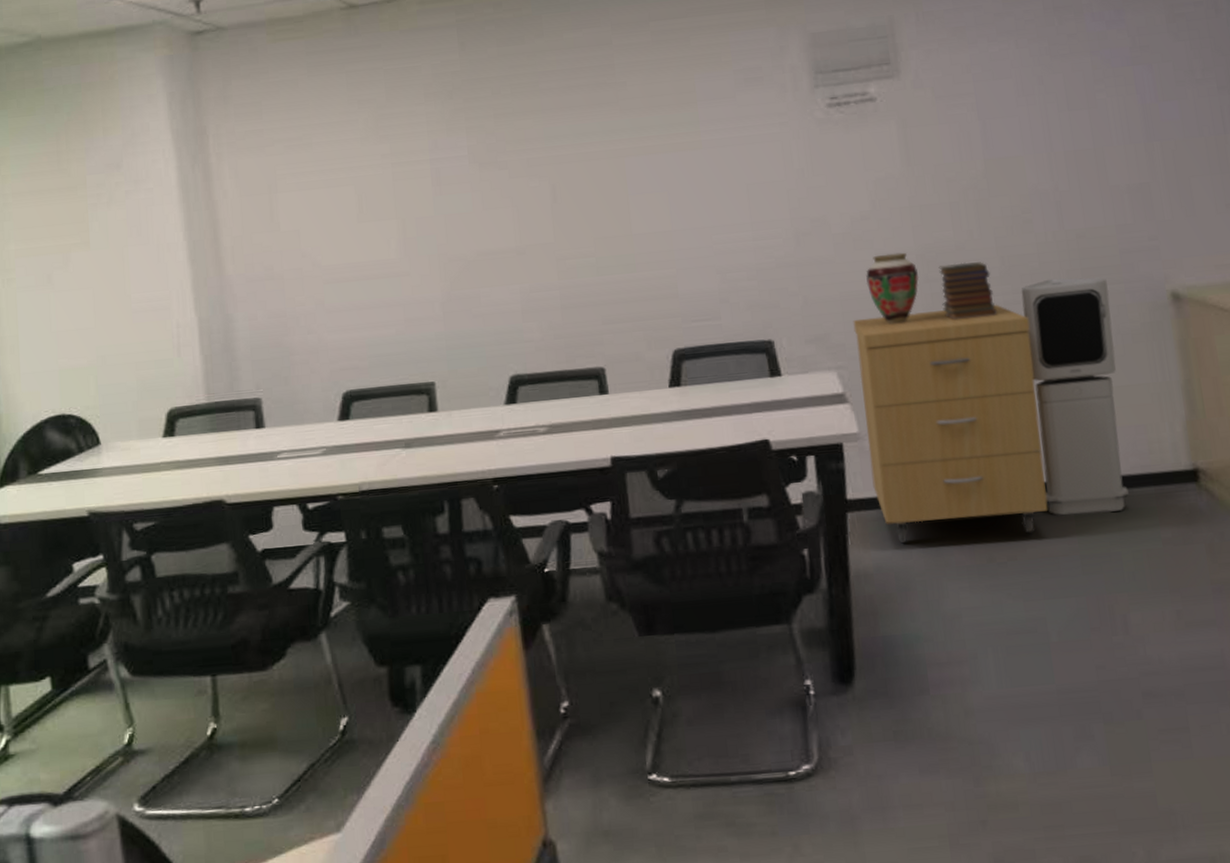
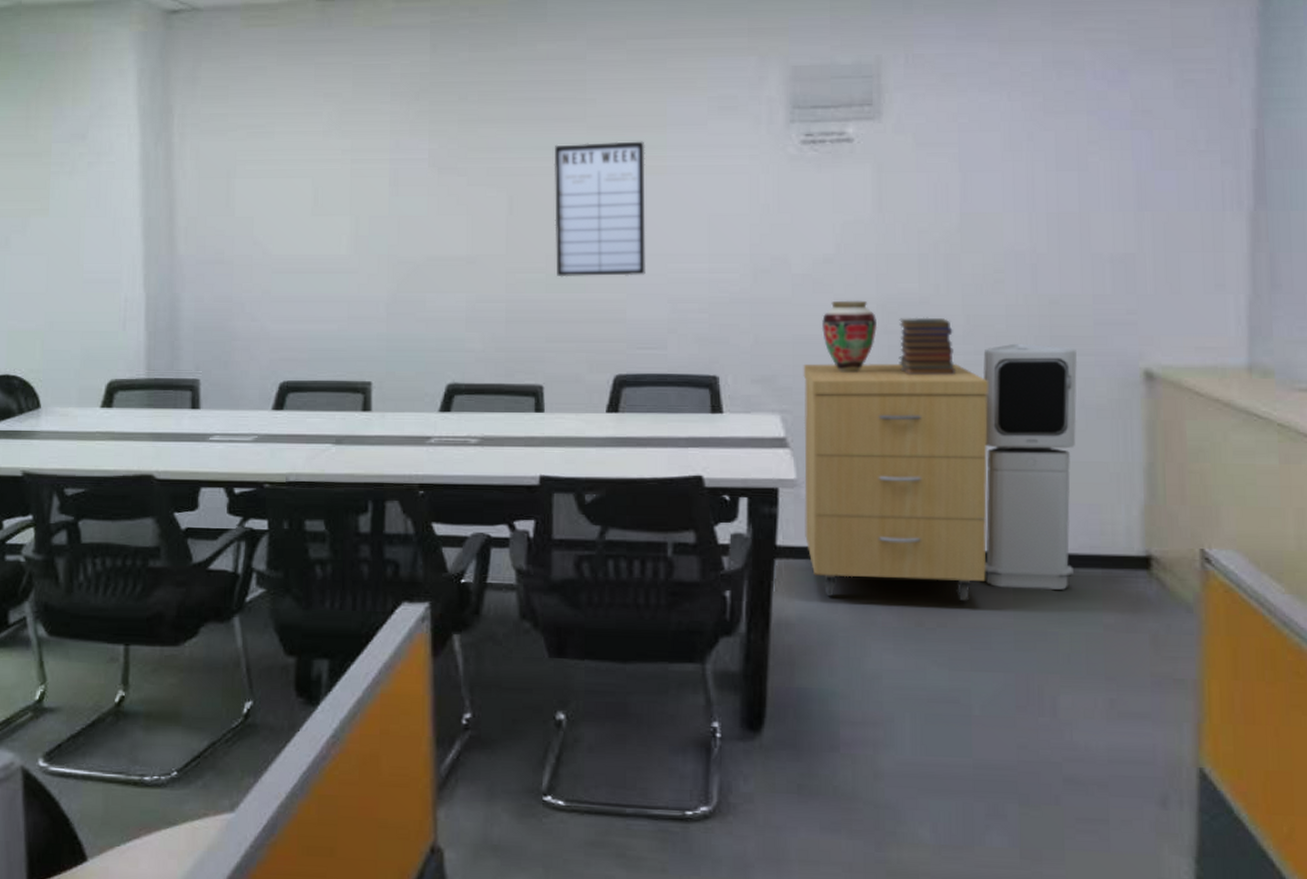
writing board: none [591,118,692,259] -> present [554,141,645,277]

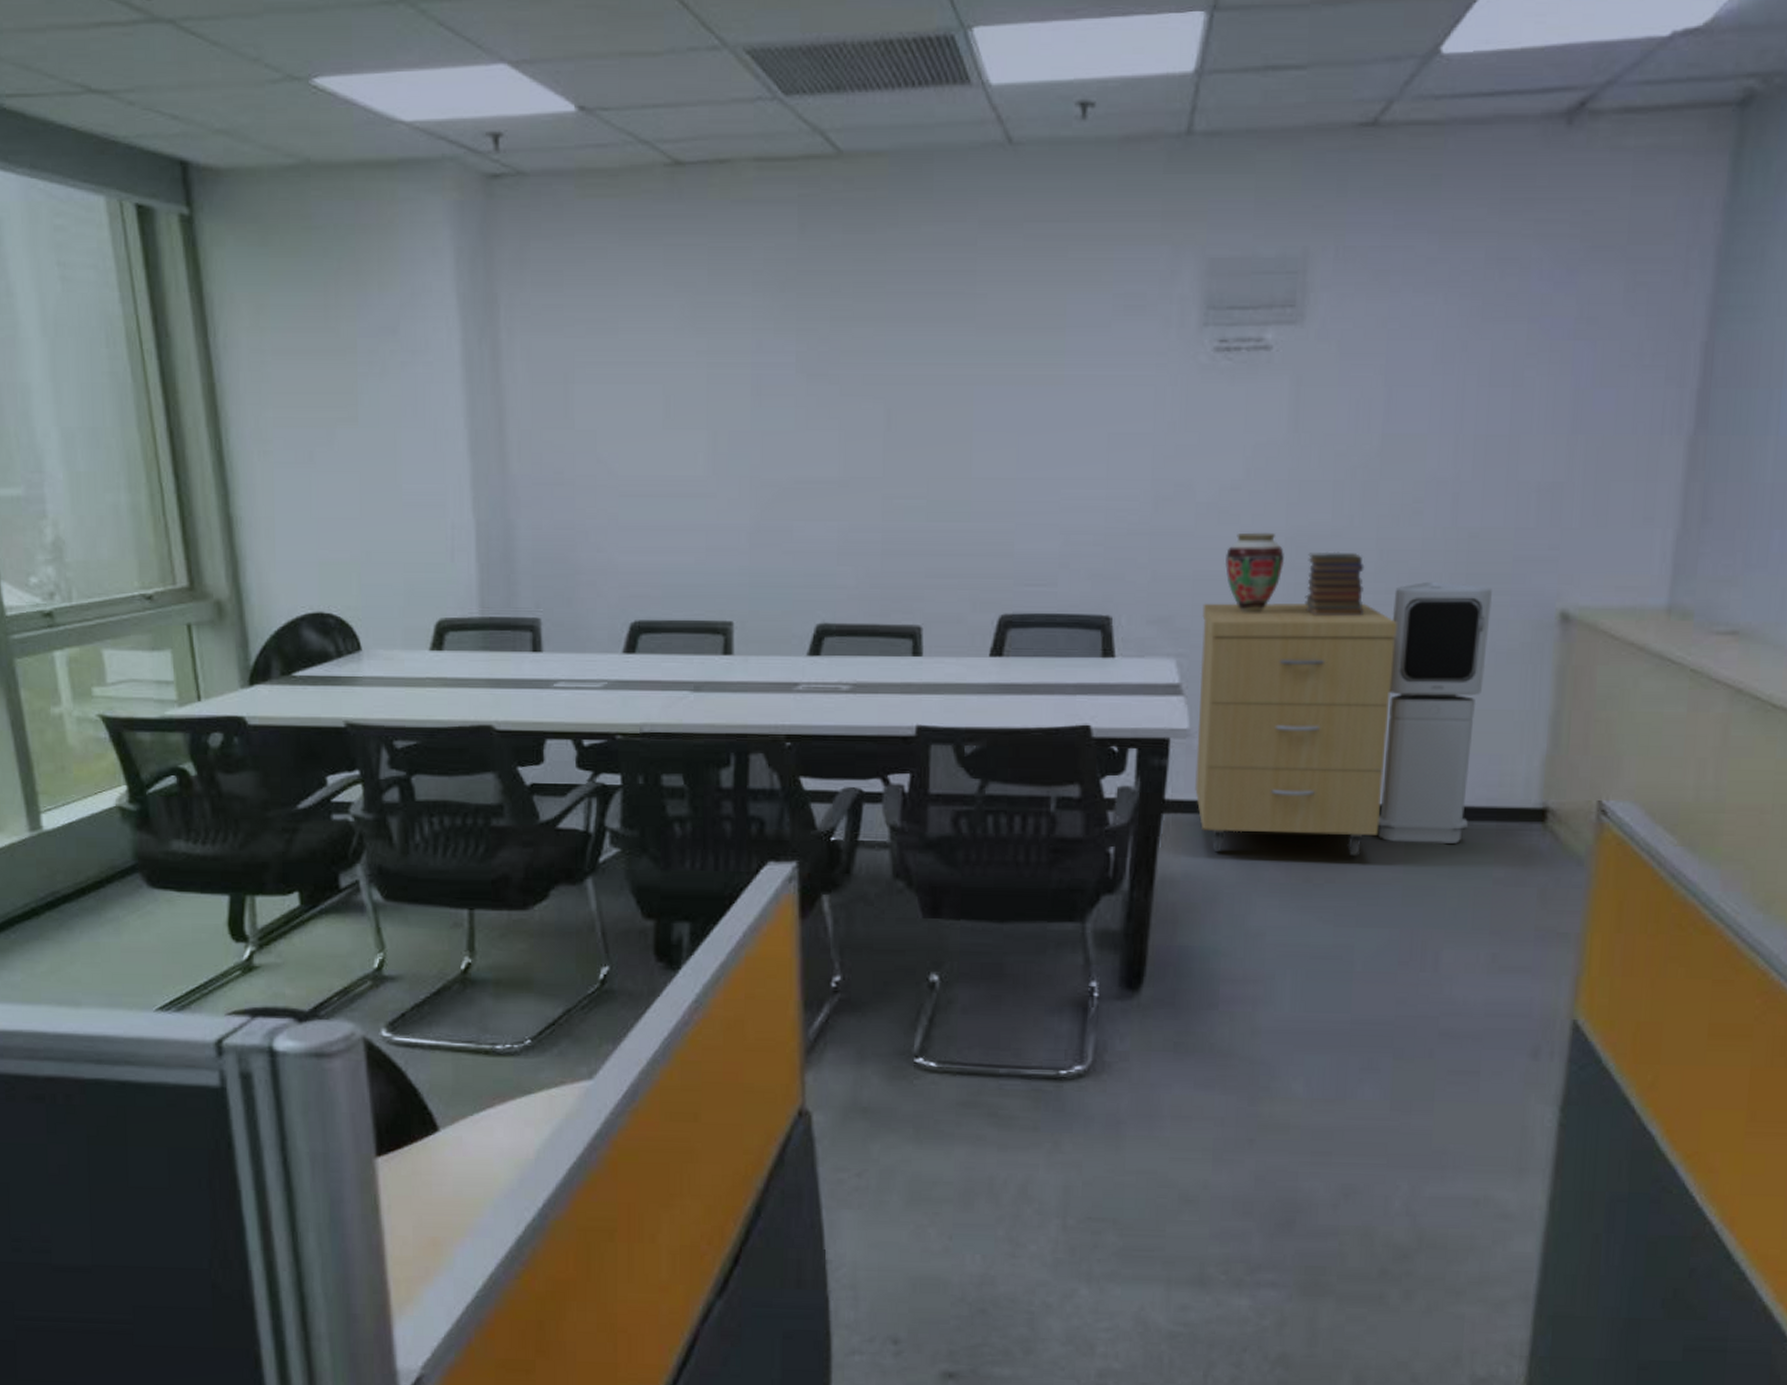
writing board: present [554,141,645,277] -> none [937,345,1041,504]

